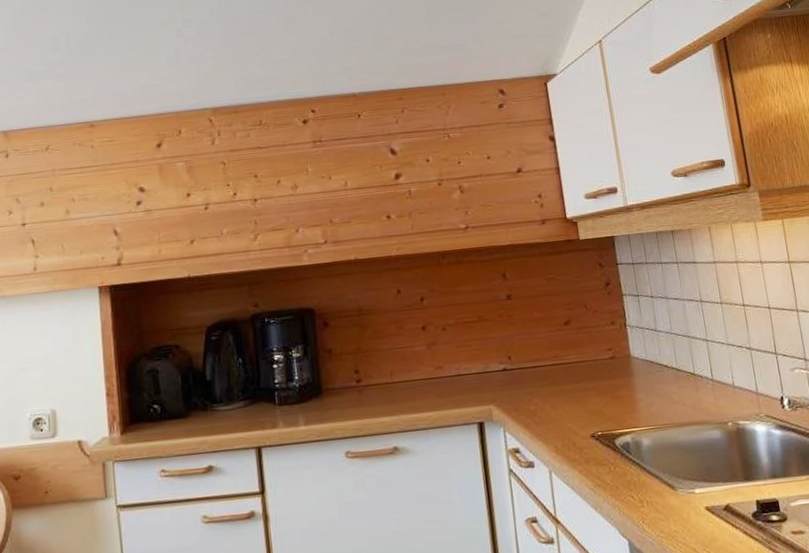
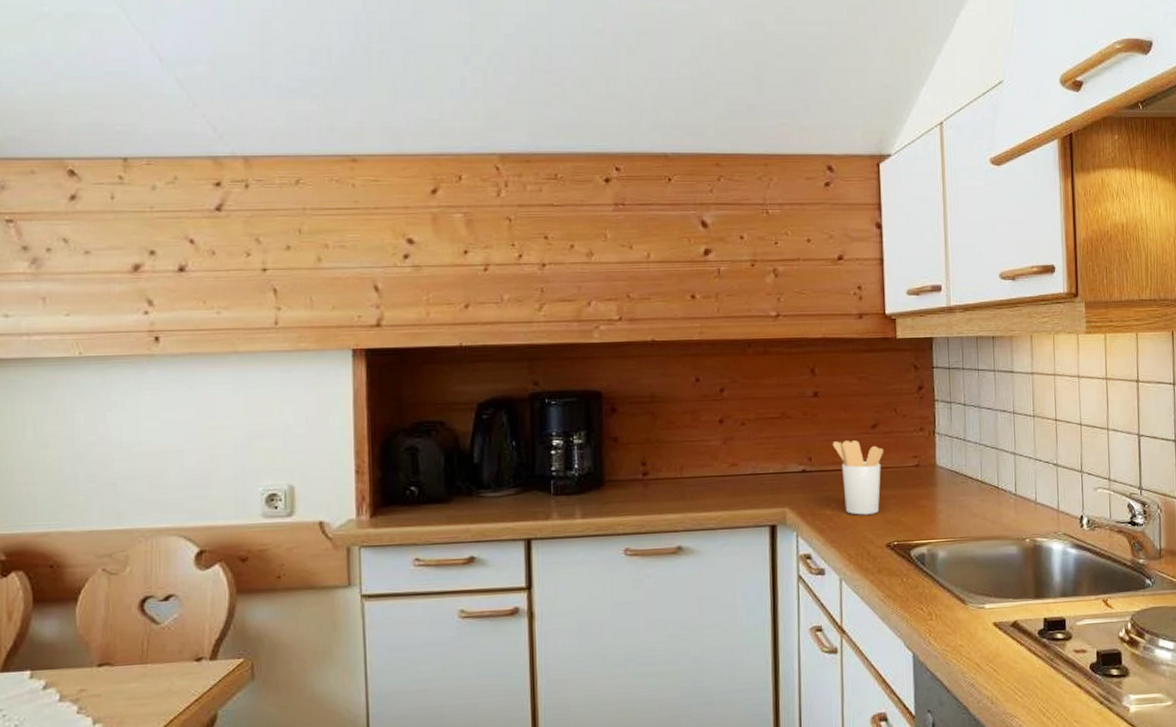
utensil holder: none [529,337,581,409] -> present [832,440,884,515]

